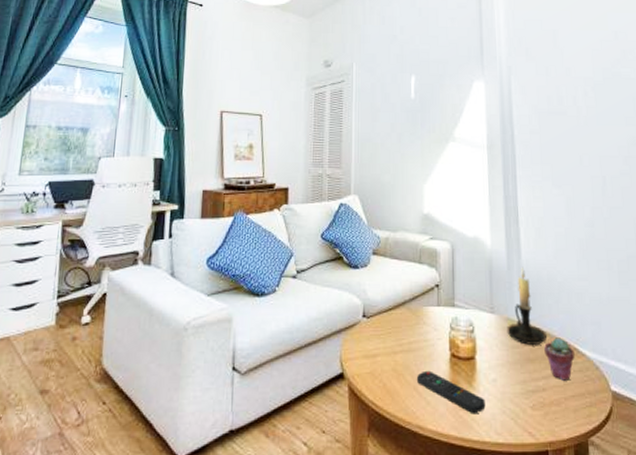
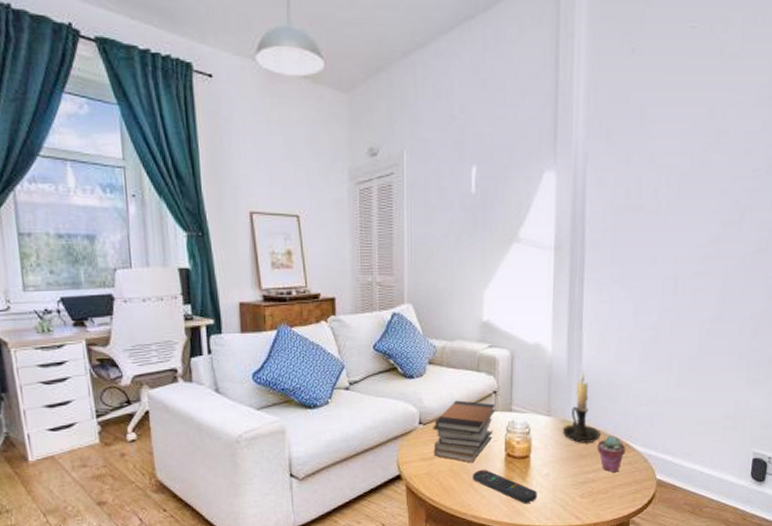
book stack: none [376,293,439,363] -> present [433,400,496,463]

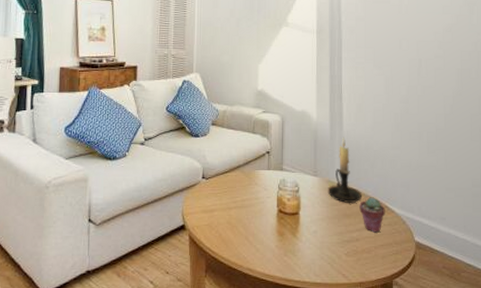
book stack: present [433,400,496,463] -> none [214,158,269,217]
remote control: present [473,469,537,503] -> none [249,223,307,258]

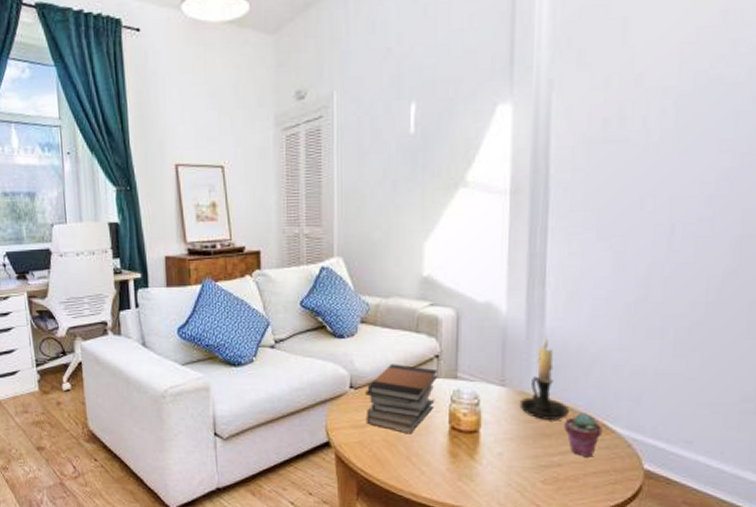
book stack: none [214,158,269,217] -> present [365,364,438,435]

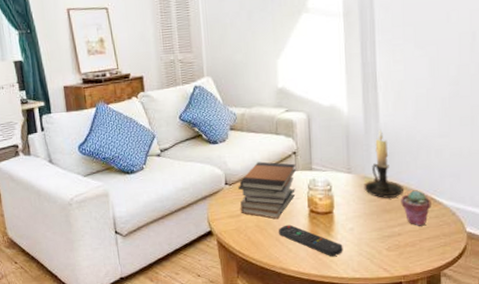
remote control: none [411,442,488,484] -> present [279,224,343,256]

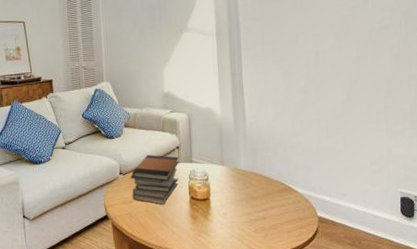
remote control: present [279,224,343,256] -> none [165,210,218,238]
candle holder: present [364,129,403,198] -> none [234,128,266,187]
potted succulent: present [401,190,431,226] -> none [264,180,289,211]

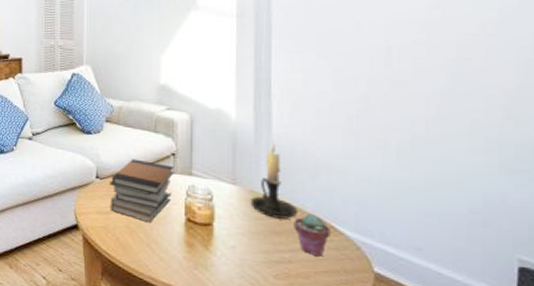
candle holder: none [234,128,266,187] -> present [250,141,297,219]
potted succulent: none [264,180,289,211] -> present [294,214,331,257]

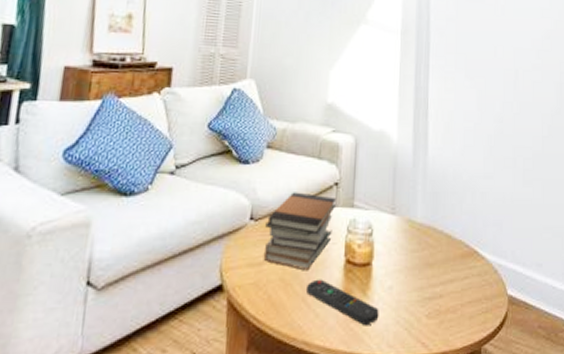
remote control: none [150,230,222,274] -> present [307,279,379,325]
candle holder: present [250,141,297,219] -> none [407,163,447,248]
potted succulent: present [294,214,331,257] -> none [444,240,475,286]

